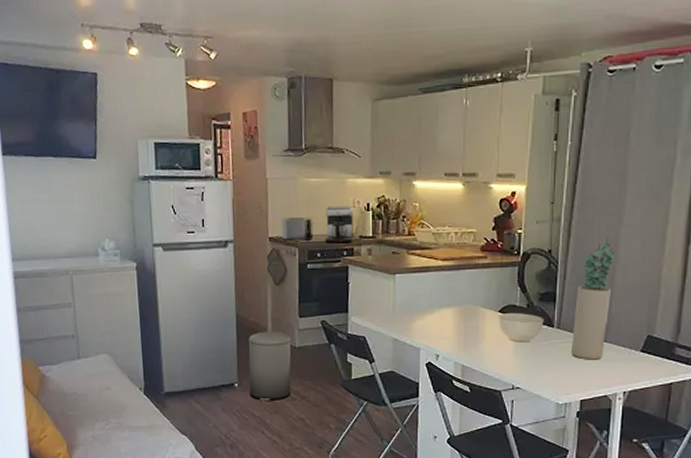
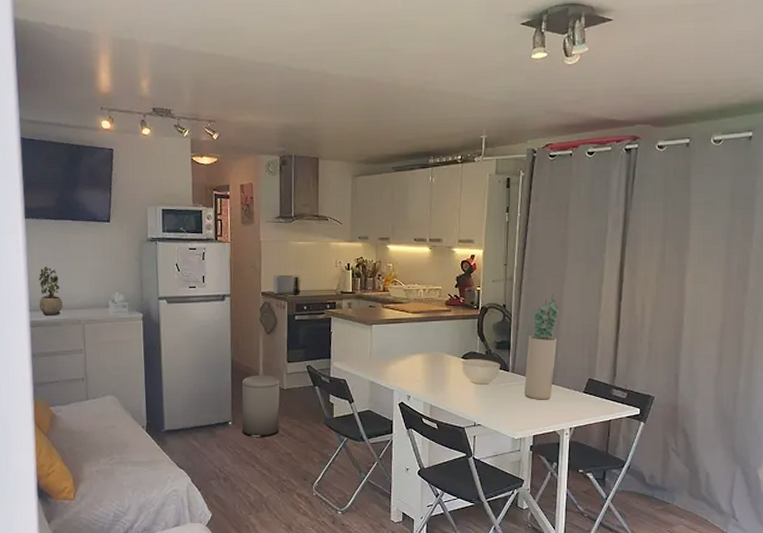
potted plant: none [20,210,48,266] -> present [38,266,63,316]
coffee maker: present [325,205,354,244] -> none [311,265,336,298]

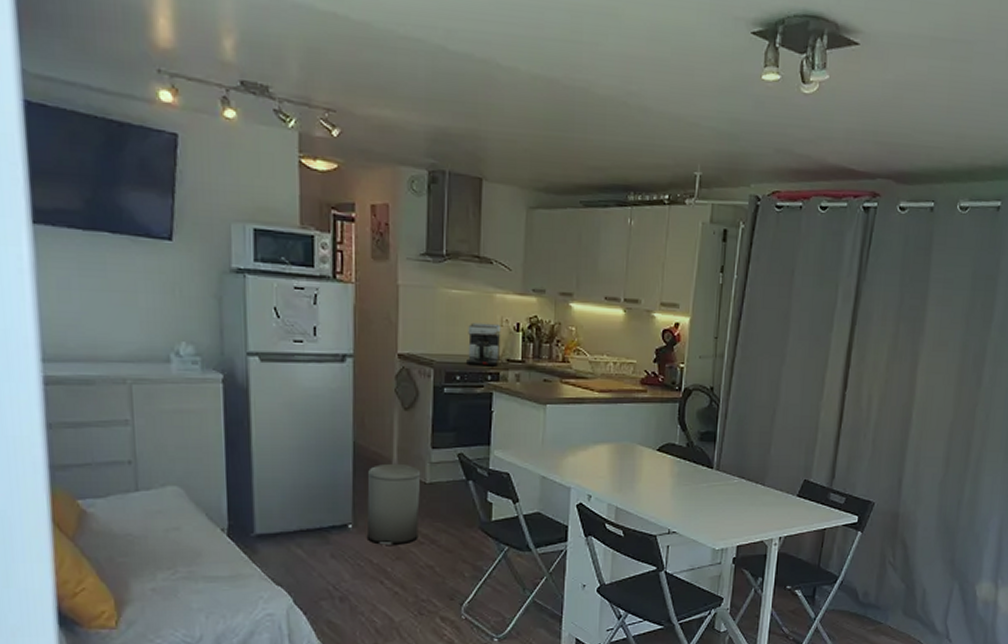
potted plant: present [38,266,63,316] -> none [56,297,96,370]
toaster: present [273,274,301,296] -> none [415,331,454,361]
coffee maker: none [311,265,336,298] -> present [467,322,501,367]
bowl: present [461,358,501,385] -> none [656,451,704,484]
vase: present [524,294,559,400] -> none [730,377,775,504]

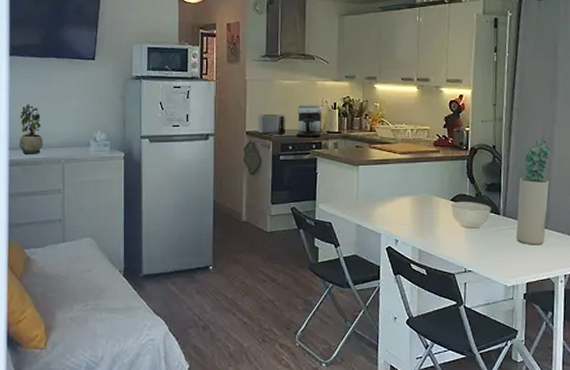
potted plant: none [56,297,96,370] -> present [19,104,43,154]
pedal bin: present [366,463,421,545] -> none [223,216,264,283]
toaster: none [415,331,454,361] -> present [258,113,287,135]
bowl: none [656,451,704,484] -> present [451,201,491,229]
vase: none [730,377,775,504] -> present [516,135,550,245]

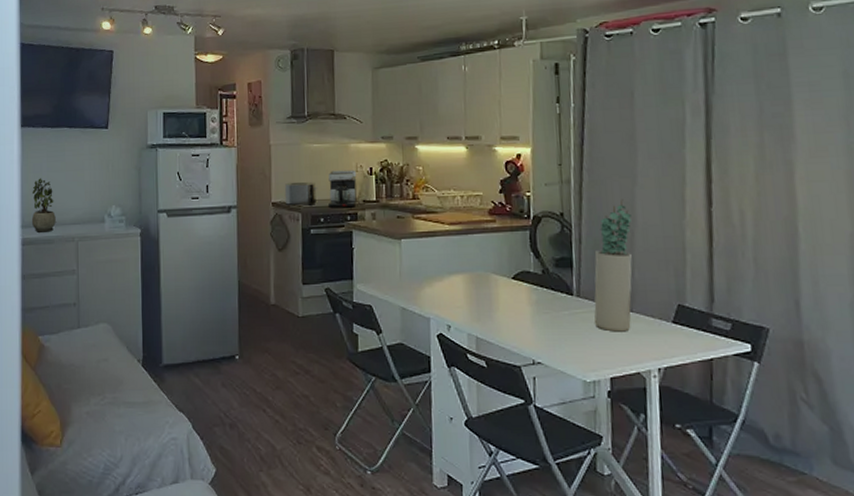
bowl: present [451,201,491,229] -> none [512,279,562,312]

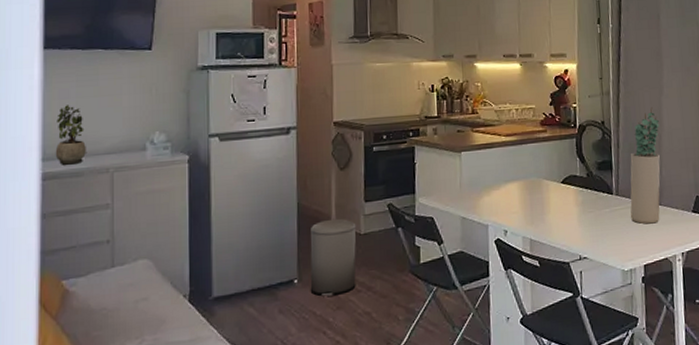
pedal bin: none [250,299,295,375] -> present [310,218,357,297]
toaster: present [285,182,317,206] -> none [347,100,380,125]
coffee maker: present [328,170,358,209] -> none [391,87,420,126]

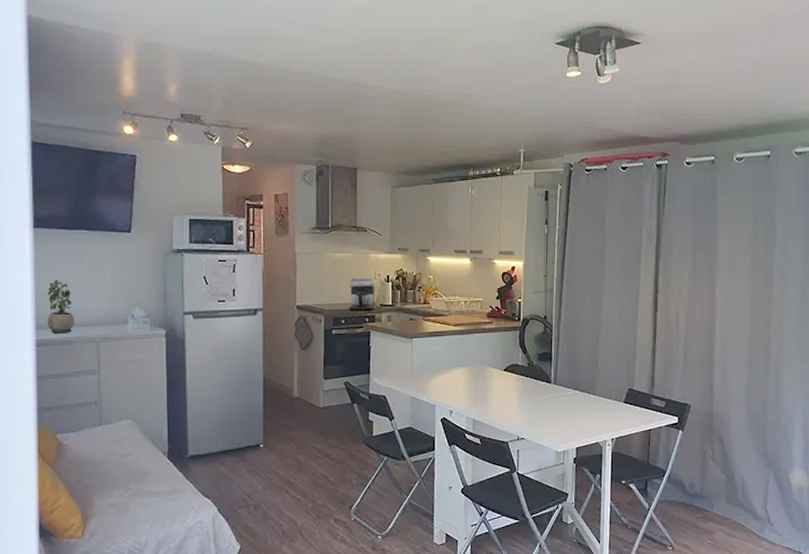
pedal bin: present [310,218,357,297] -> none [274,392,316,460]
coffee maker: none [391,87,420,126] -> present [349,277,376,312]
vase: present [630,107,661,224] -> none [566,305,598,412]

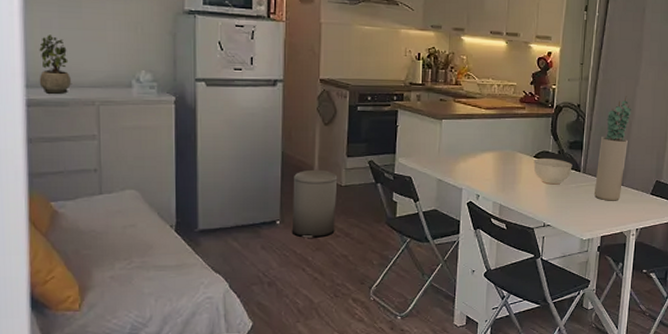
pedal bin: none [274,392,316,460] -> present [291,169,338,238]
coffee maker: present [349,277,376,312] -> none [376,53,405,89]
bowl: none [504,370,543,398] -> present [533,157,572,185]
vase: none [566,305,598,412] -> present [595,96,631,201]

